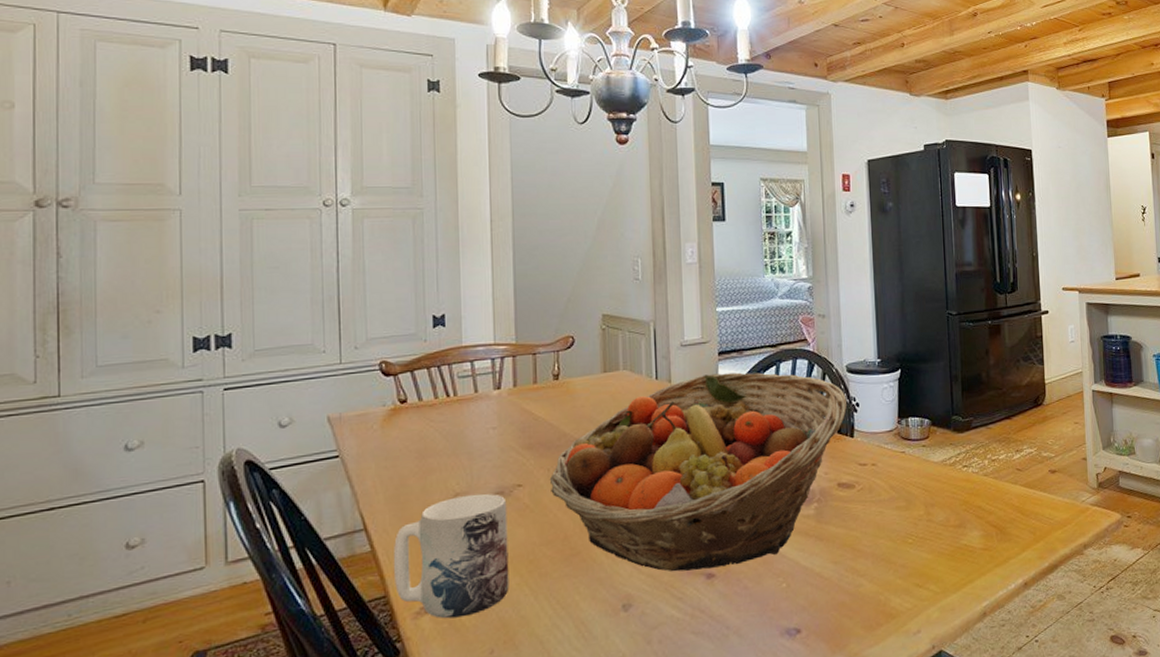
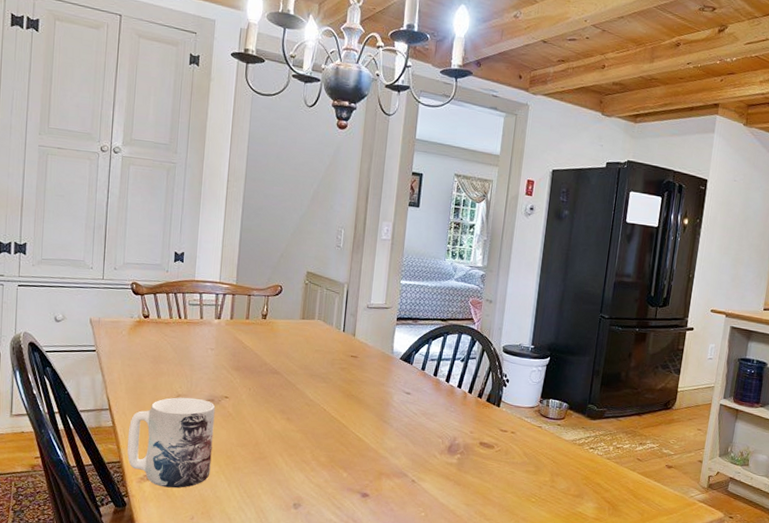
fruit basket: present [549,372,847,572] -> none [249,334,499,491]

